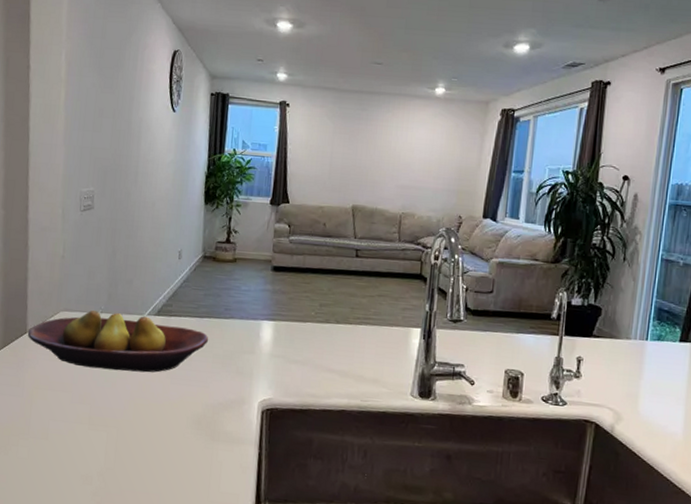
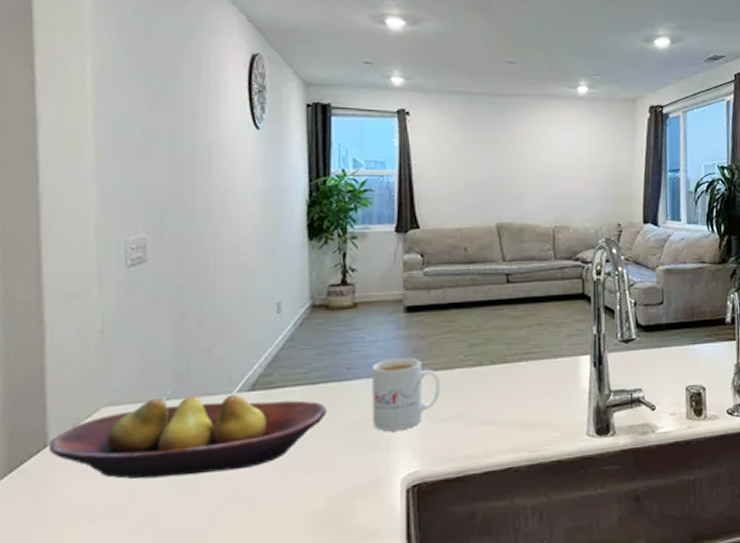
mug: none [240,306,295,364] -> present [372,357,441,431]

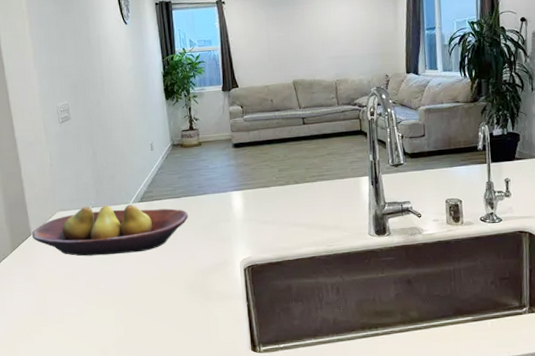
mug: present [372,357,441,431] -> none [215,179,262,229]

